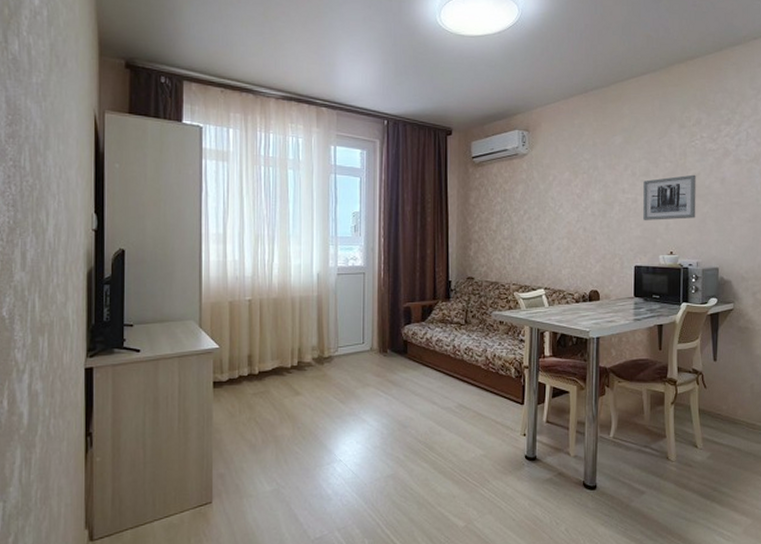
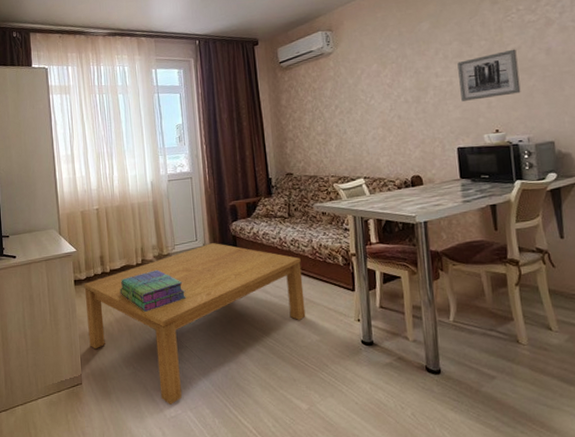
coffee table: none [225,347,473,525] -> present [84,243,306,405]
stack of books: none [268,373,346,421] -> present [119,269,186,312]

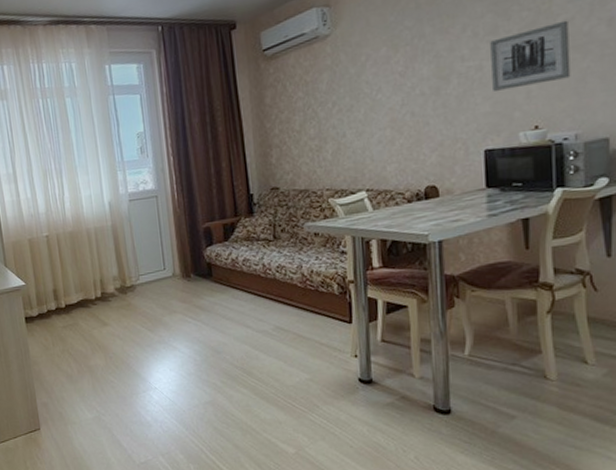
coffee table: present [84,243,306,405] -> none [36,272,294,450]
stack of books: present [119,269,186,312] -> none [77,303,155,351]

